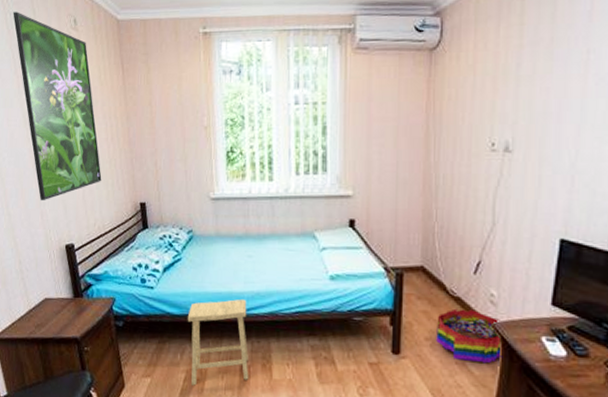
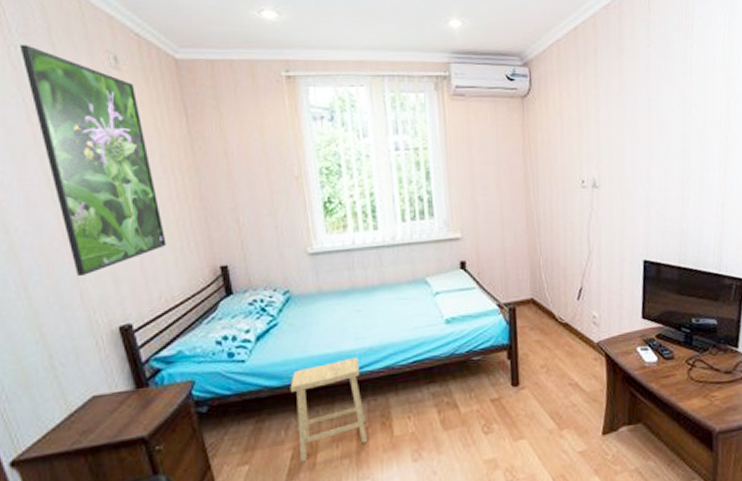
storage bin: present [436,308,503,364] -> none [549,332,608,381]

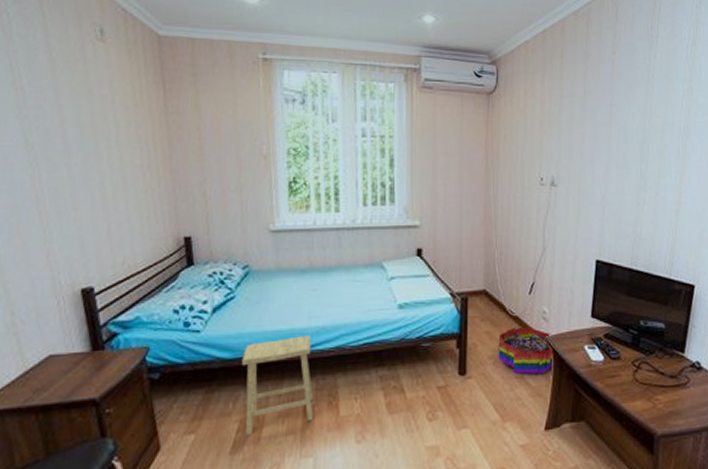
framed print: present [20,45,167,277] -> none [12,12,134,238]
storage bin: none [549,332,608,381] -> present [498,327,555,375]

